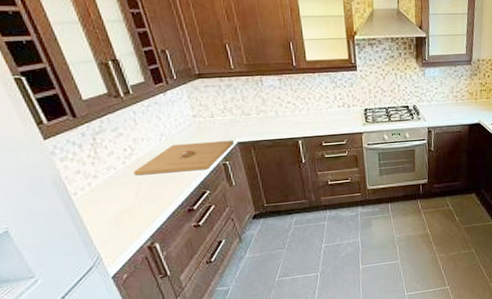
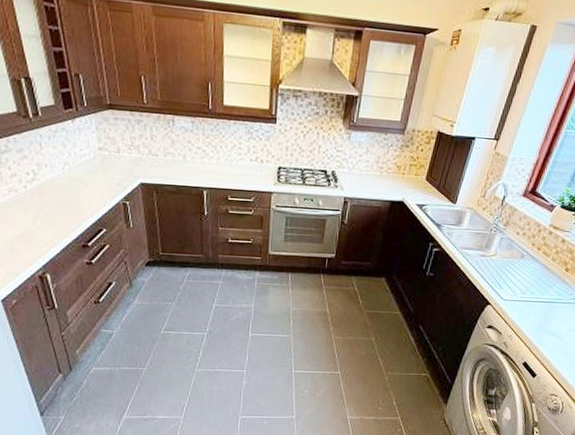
platter: present [133,140,234,176] -> none [33,175,136,207]

